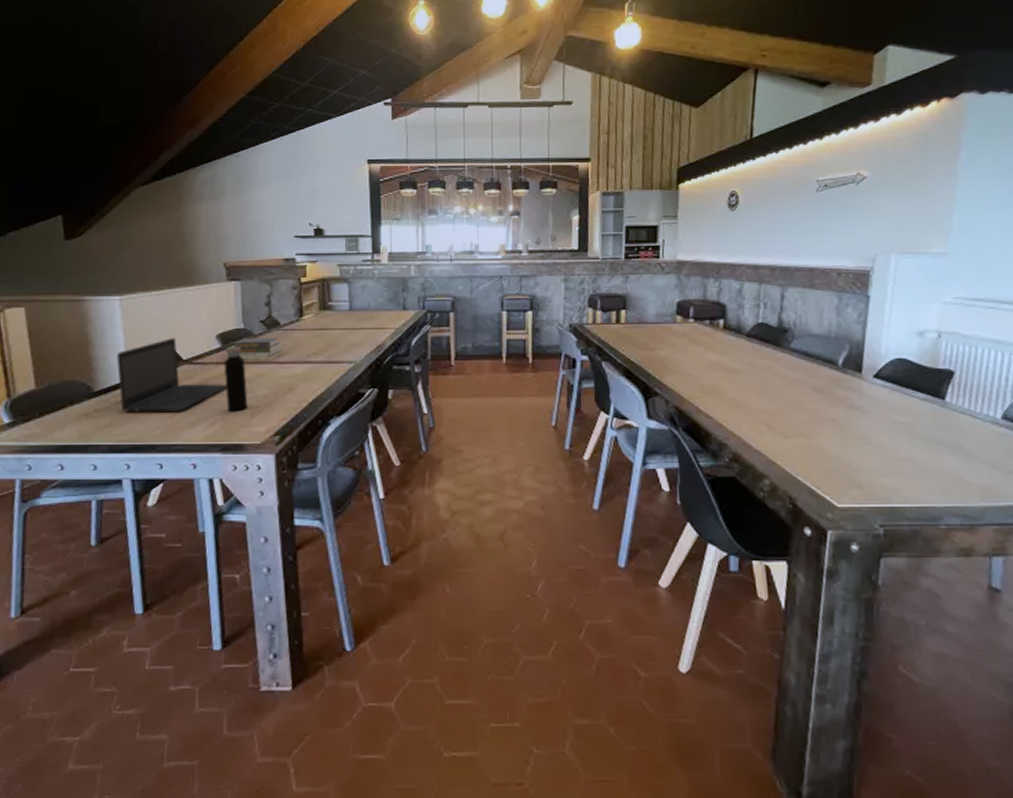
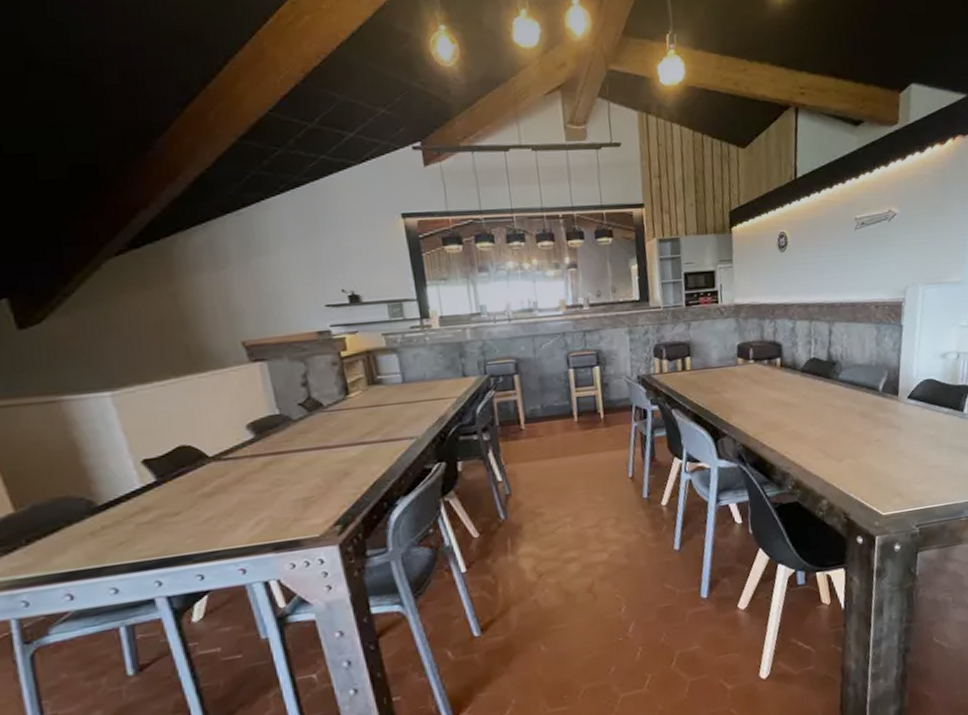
laptop: present [116,338,227,413] -> none [120,433,270,525]
water bottle: present [224,341,248,412] -> none [260,430,298,507]
books: present [225,338,283,363] -> none [262,421,331,452]

